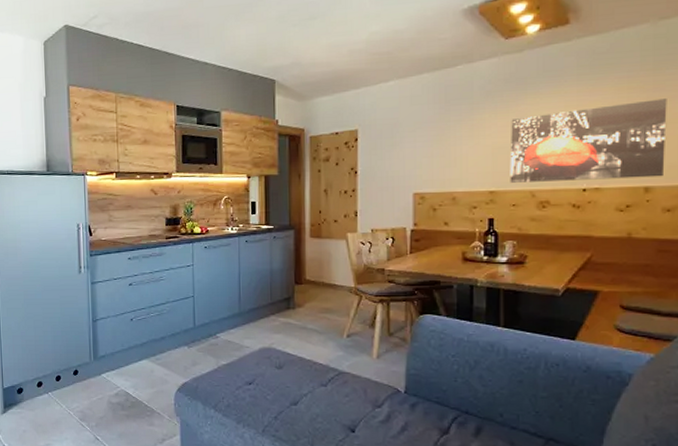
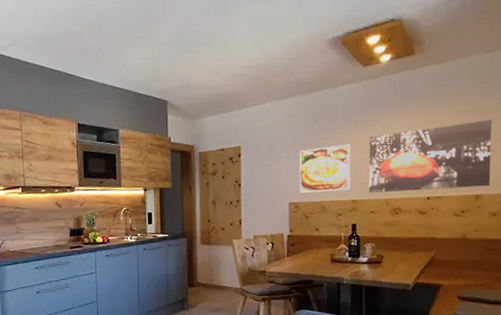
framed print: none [426,127,489,182] -> present [299,144,351,193]

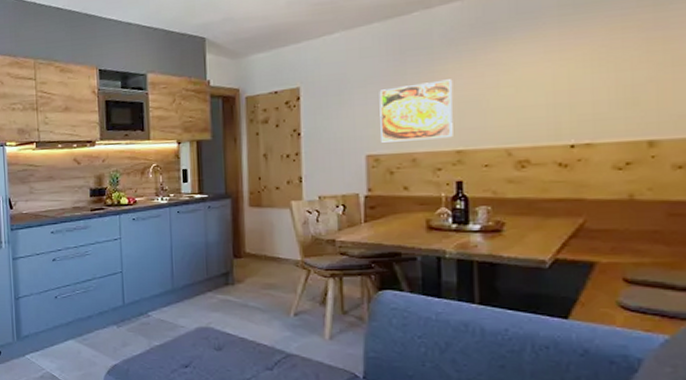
wall art: present [368,120,492,193] -> none [479,38,673,141]

